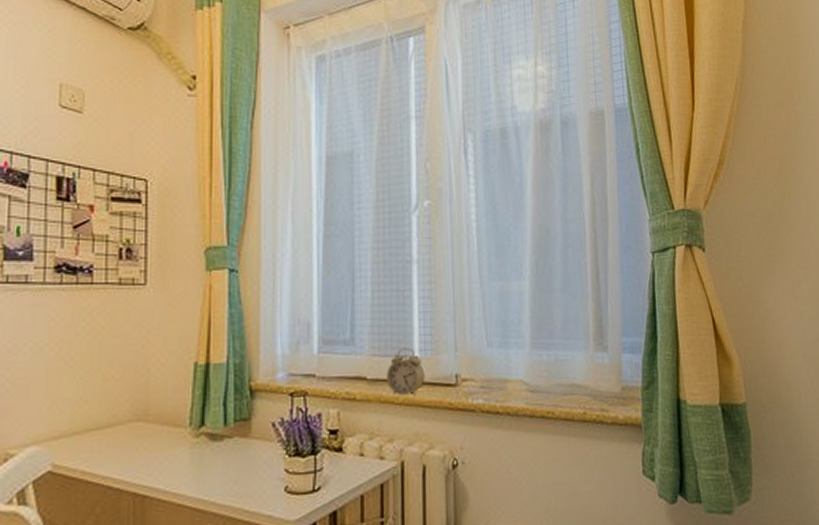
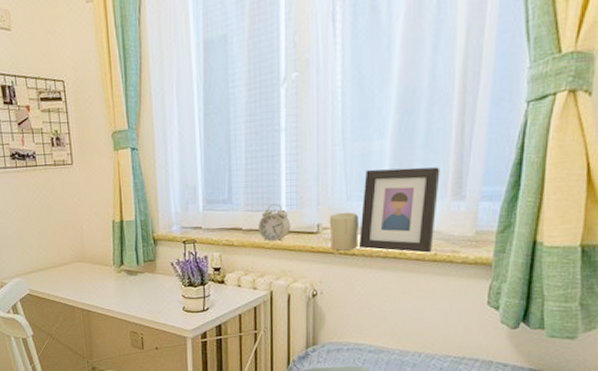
candle: none [469,360,503,408] -> present [329,212,360,251]
picture frame: none [502,312,581,412] -> present [358,167,441,253]

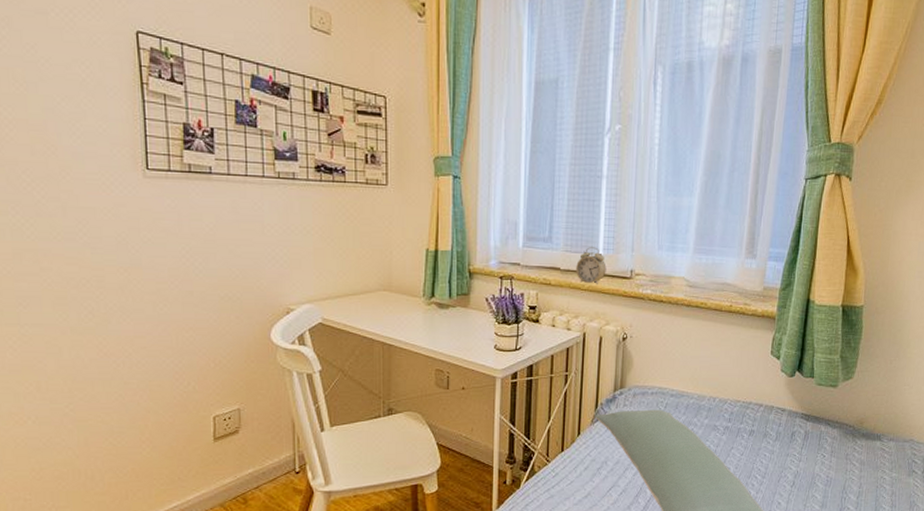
candle: present [329,212,360,251] -> none [641,260,668,297]
picture frame: present [358,167,441,253] -> none [666,223,738,304]

